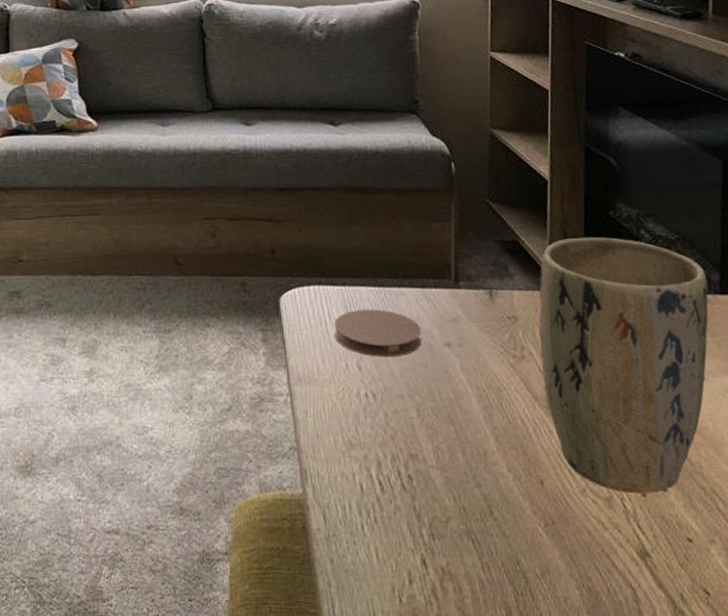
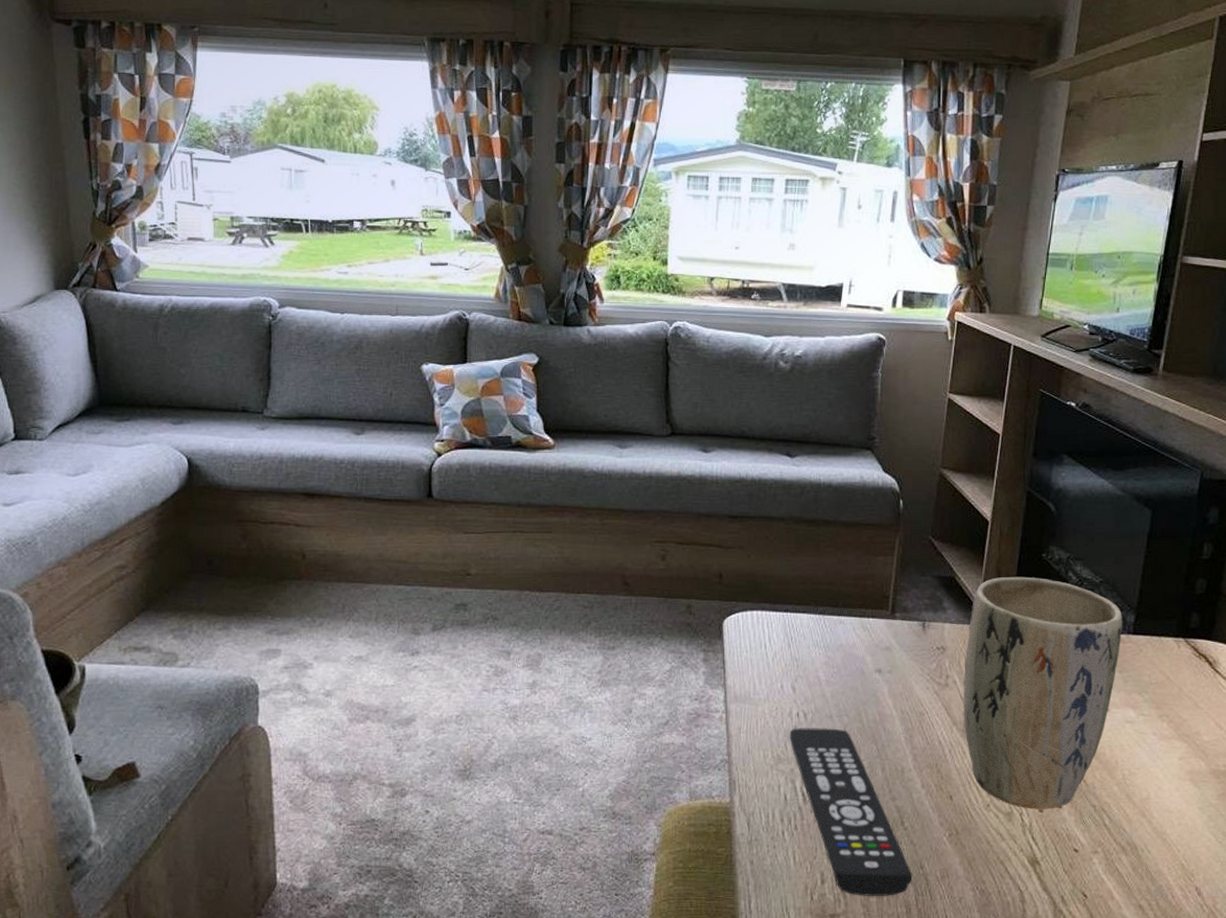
coaster: present [334,309,422,358] -> none [773,634,855,681]
remote control: none [359,409,509,598] -> present [789,728,913,897]

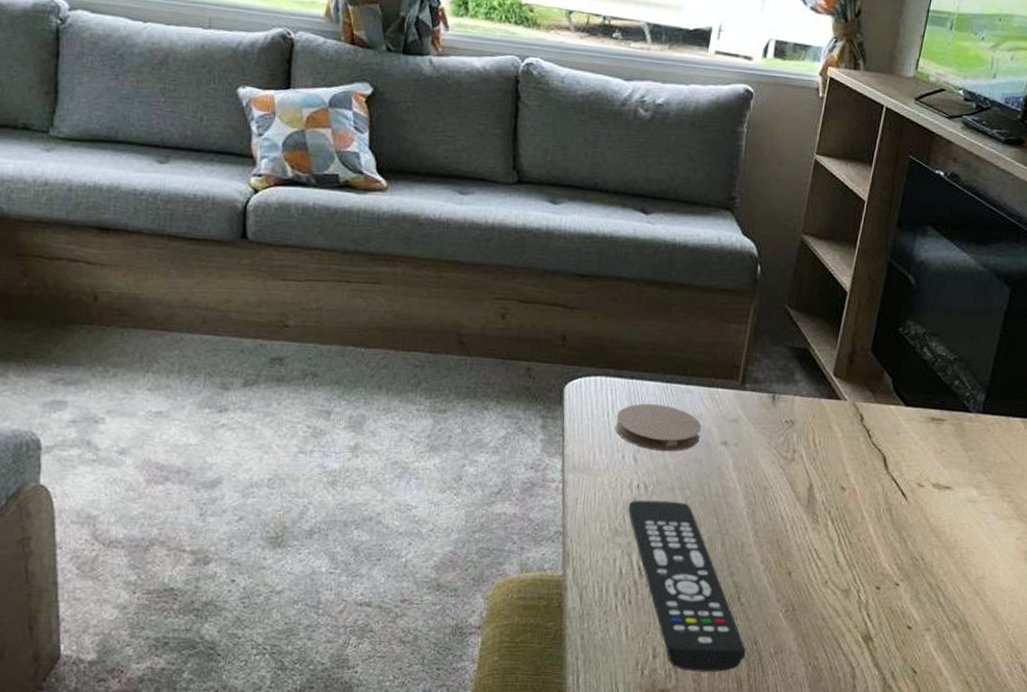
coaster: none [773,634,855,681] -> present [615,403,702,452]
plant pot: present [963,576,1123,809] -> none [808,350,974,587]

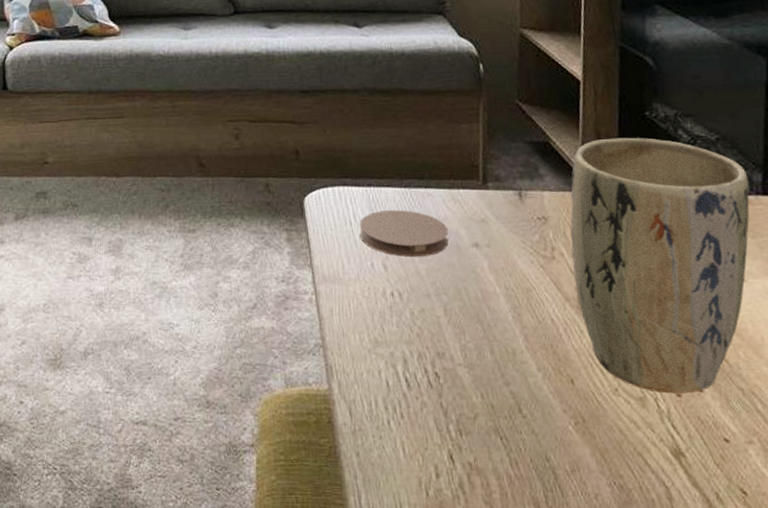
remote control: present [628,500,746,673] -> none [385,308,538,493]
plant pot: none [808,350,974,587] -> present [570,137,750,394]

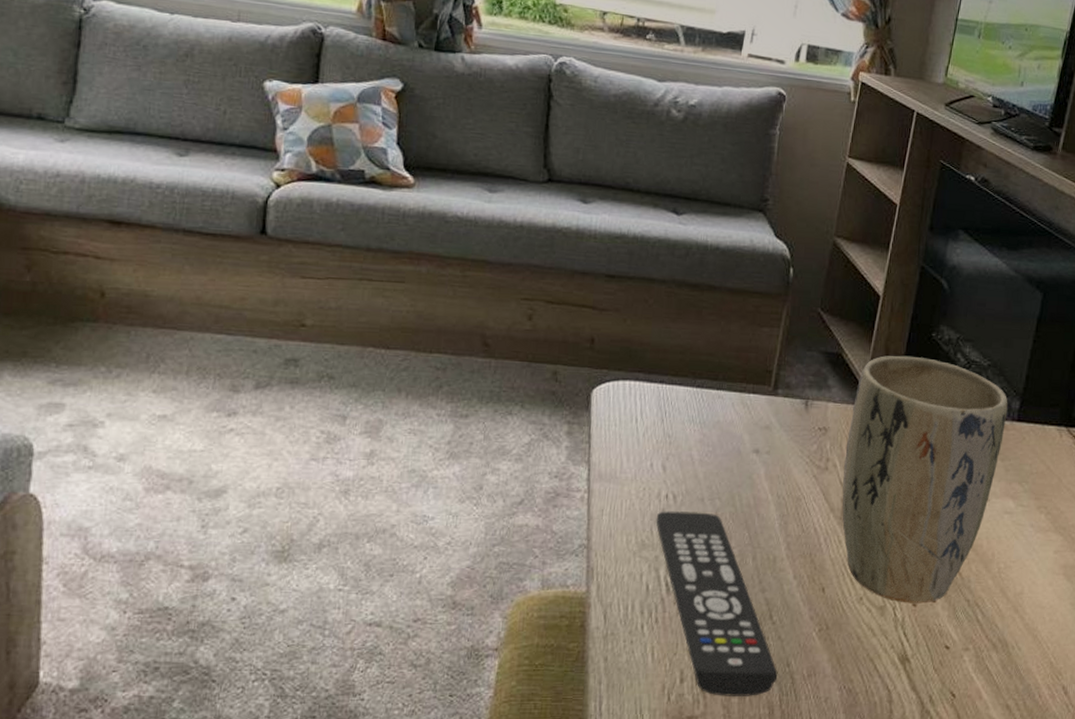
coaster: present [359,209,449,258] -> none [643,409,733,460]
remote control: none [385,308,538,493] -> present [656,511,778,698]

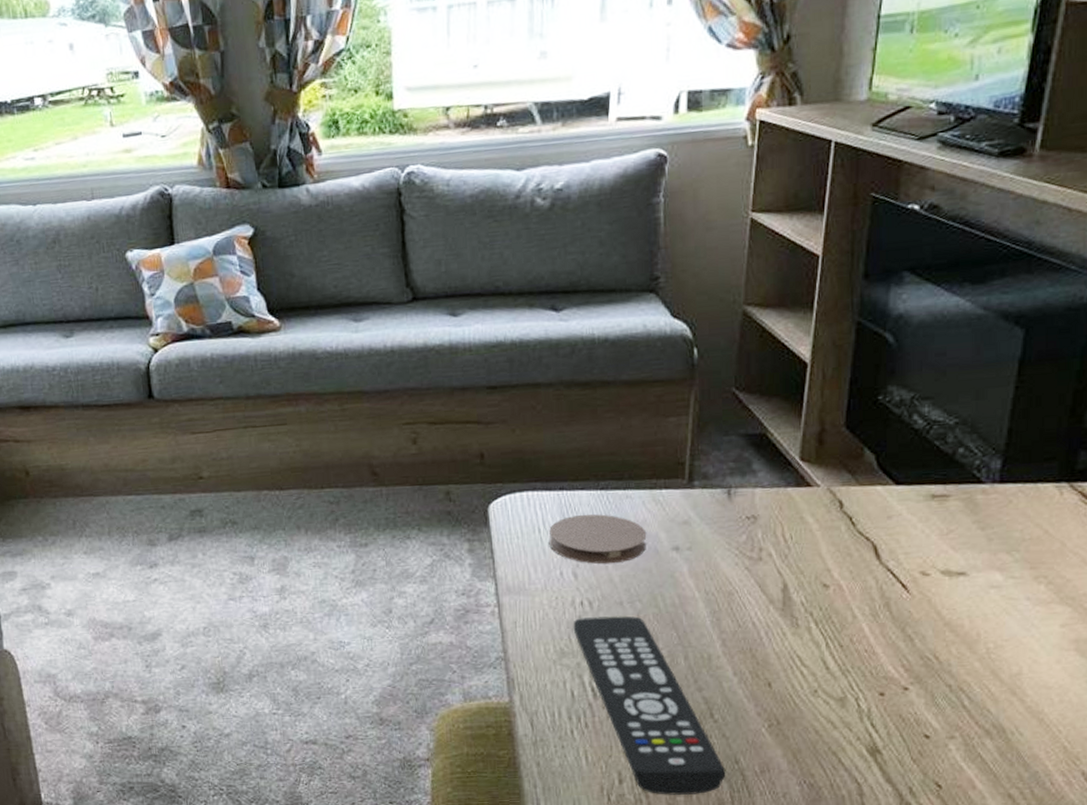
coaster: none [643,409,733,460] -> present [549,514,647,564]
plant pot: present [842,355,1008,604] -> none [781,425,986,693]

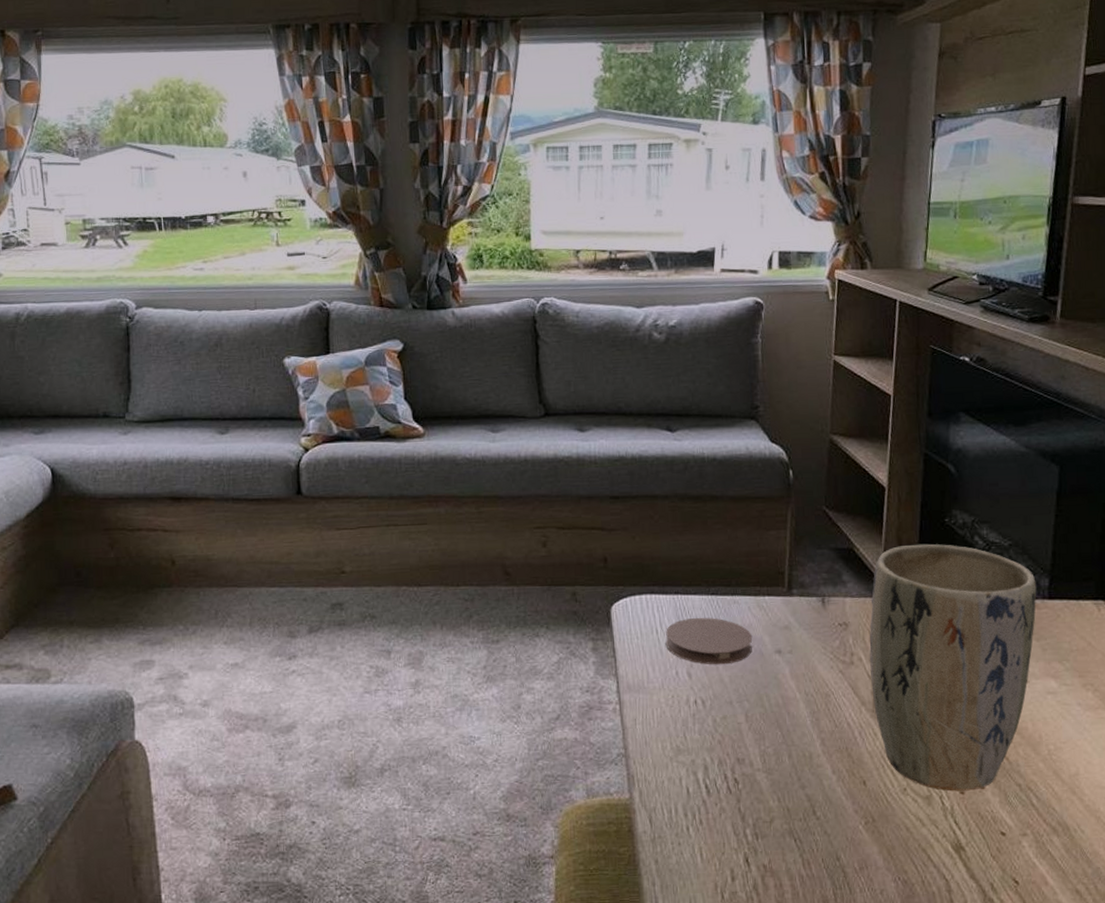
remote control: present [573,616,726,796] -> none [688,715,829,893]
plant pot: none [781,425,986,693] -> present [869,544,1037,791]

